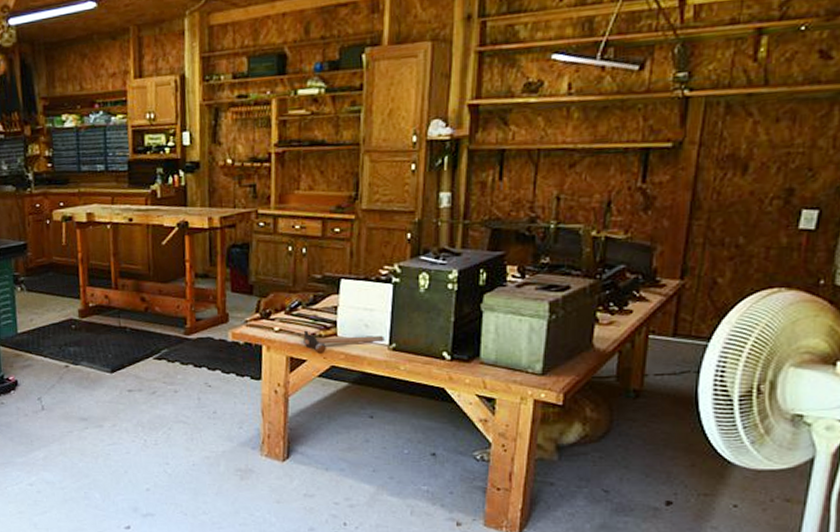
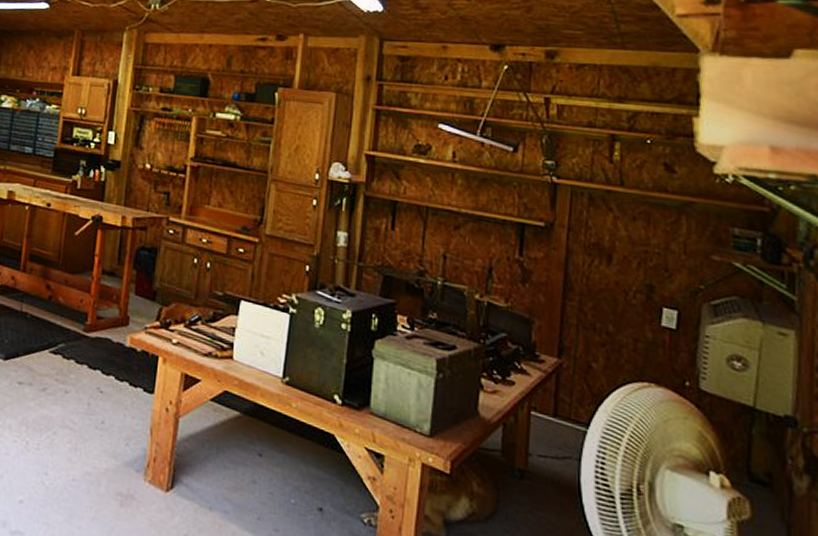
claw hammer: present [303,330,385,354] -> none [199,347,279,376]

